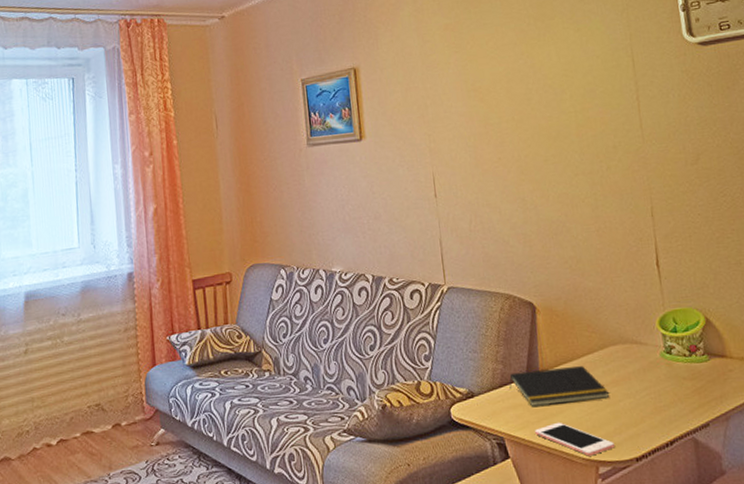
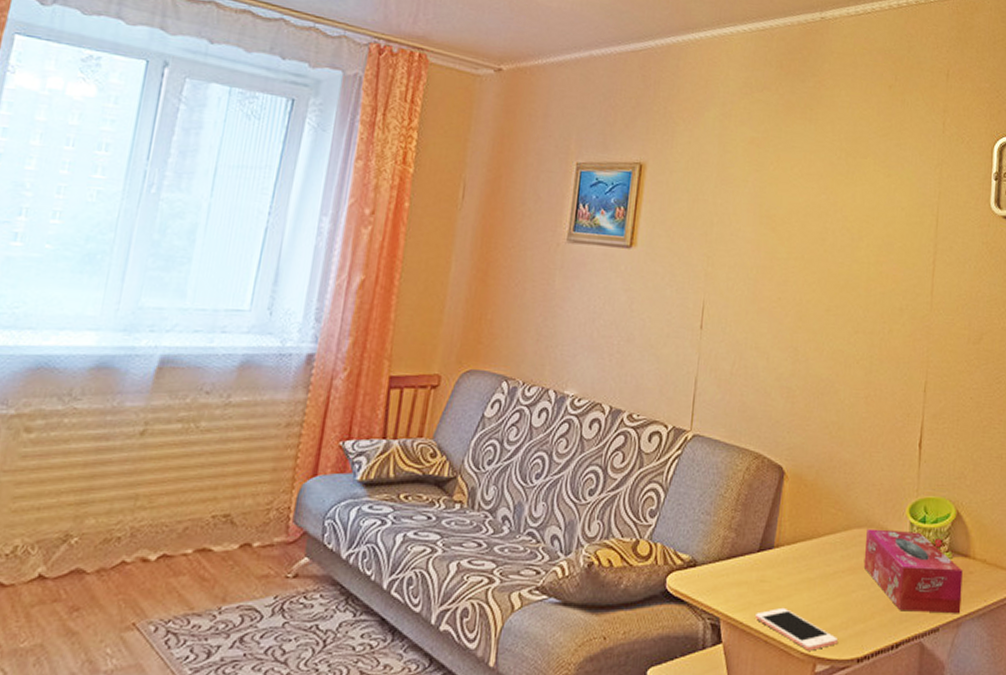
notepad: present [509,366,610,407] -> none [738,544,844,587]
tissue box: none [622,341,728,413] -> present [863,528,963,614]

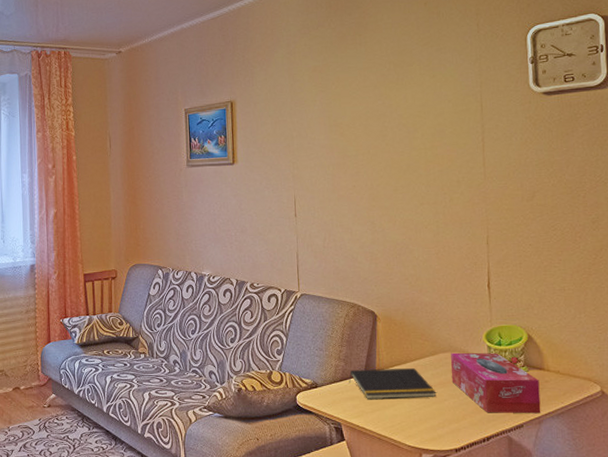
notepad: none [738,544,844,587] -> present [349,368,437,399]
cell phone: present [756,607,838,651] -> none [368,413,437,444]

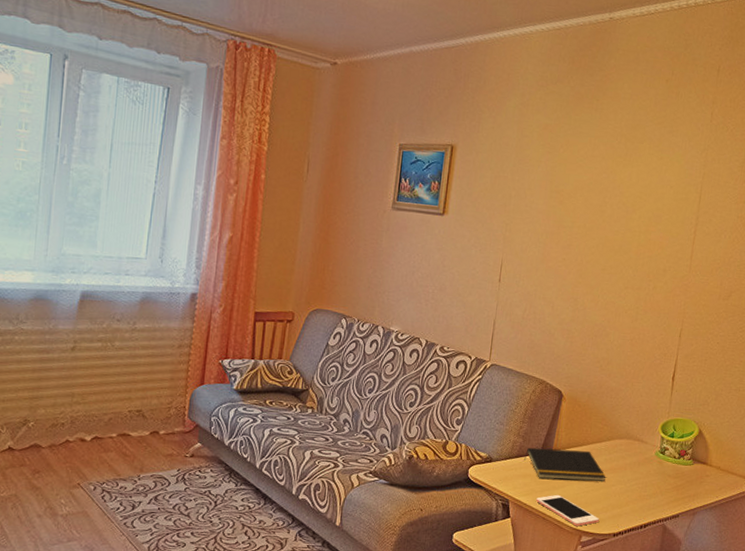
cell phone: none [368,413,437,444] -> present [536,494,599,526]
tissue box: present [450,352,541,414] -> none [622,440,701,506]

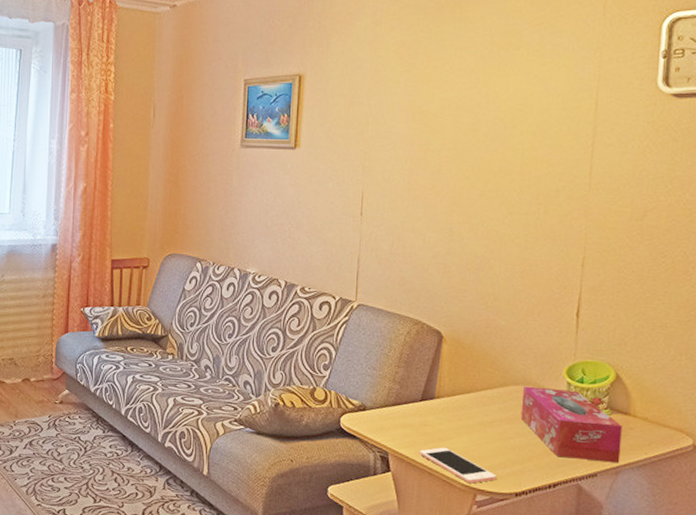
notepad: present [524,447,606,481] -> none [402,394,502,433]
tissue box: none [622,440,701,506] -> present [520,386,622,463]

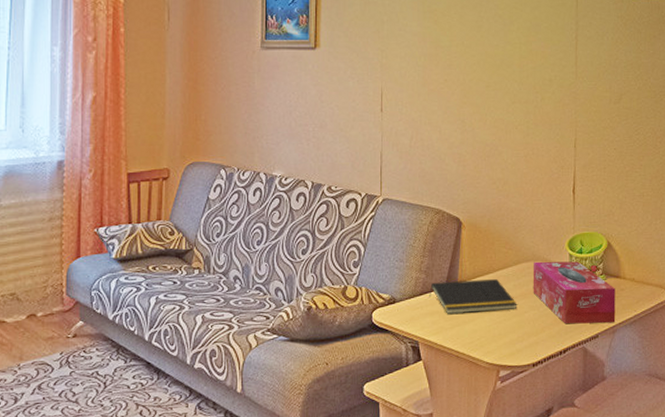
notepad: none [402,394,502,433] -> present [429,279,518,314]
cell phone: present [420,447,496,484] -> none [447,329,516,361]

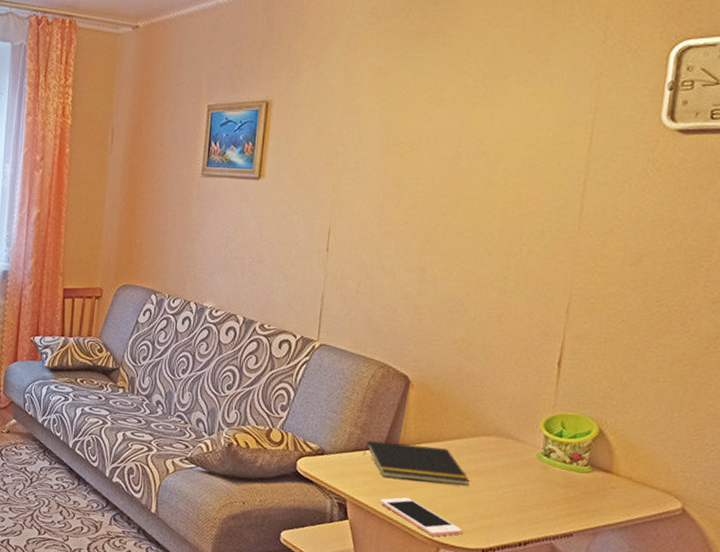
cell phone: none [447,329,516,361] -> present [380,497,462,537]
tissue box: present [533,261,616,324] -> none [491,437,603,524]

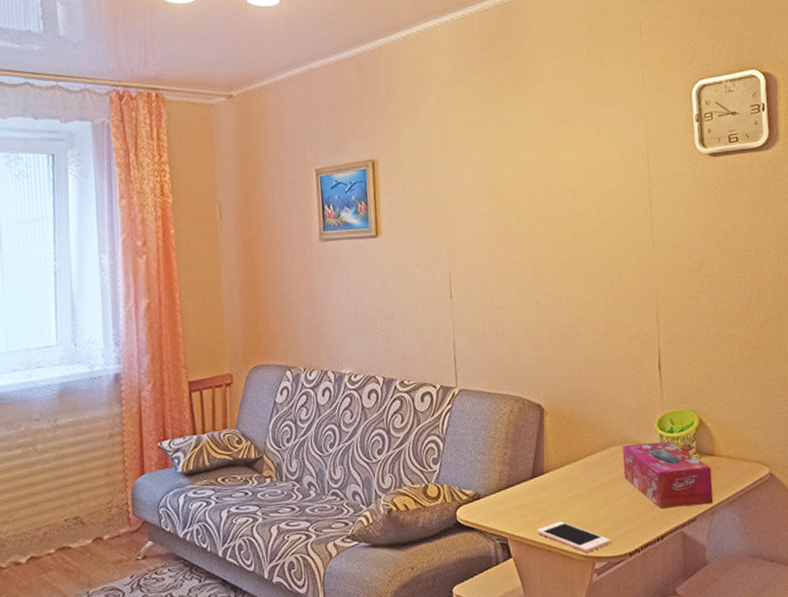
notepad: present [363,440,470,486] -> none [515,466,609,507]
tissue box: none [491,437,603,524] -> present [622,441,714,509]

